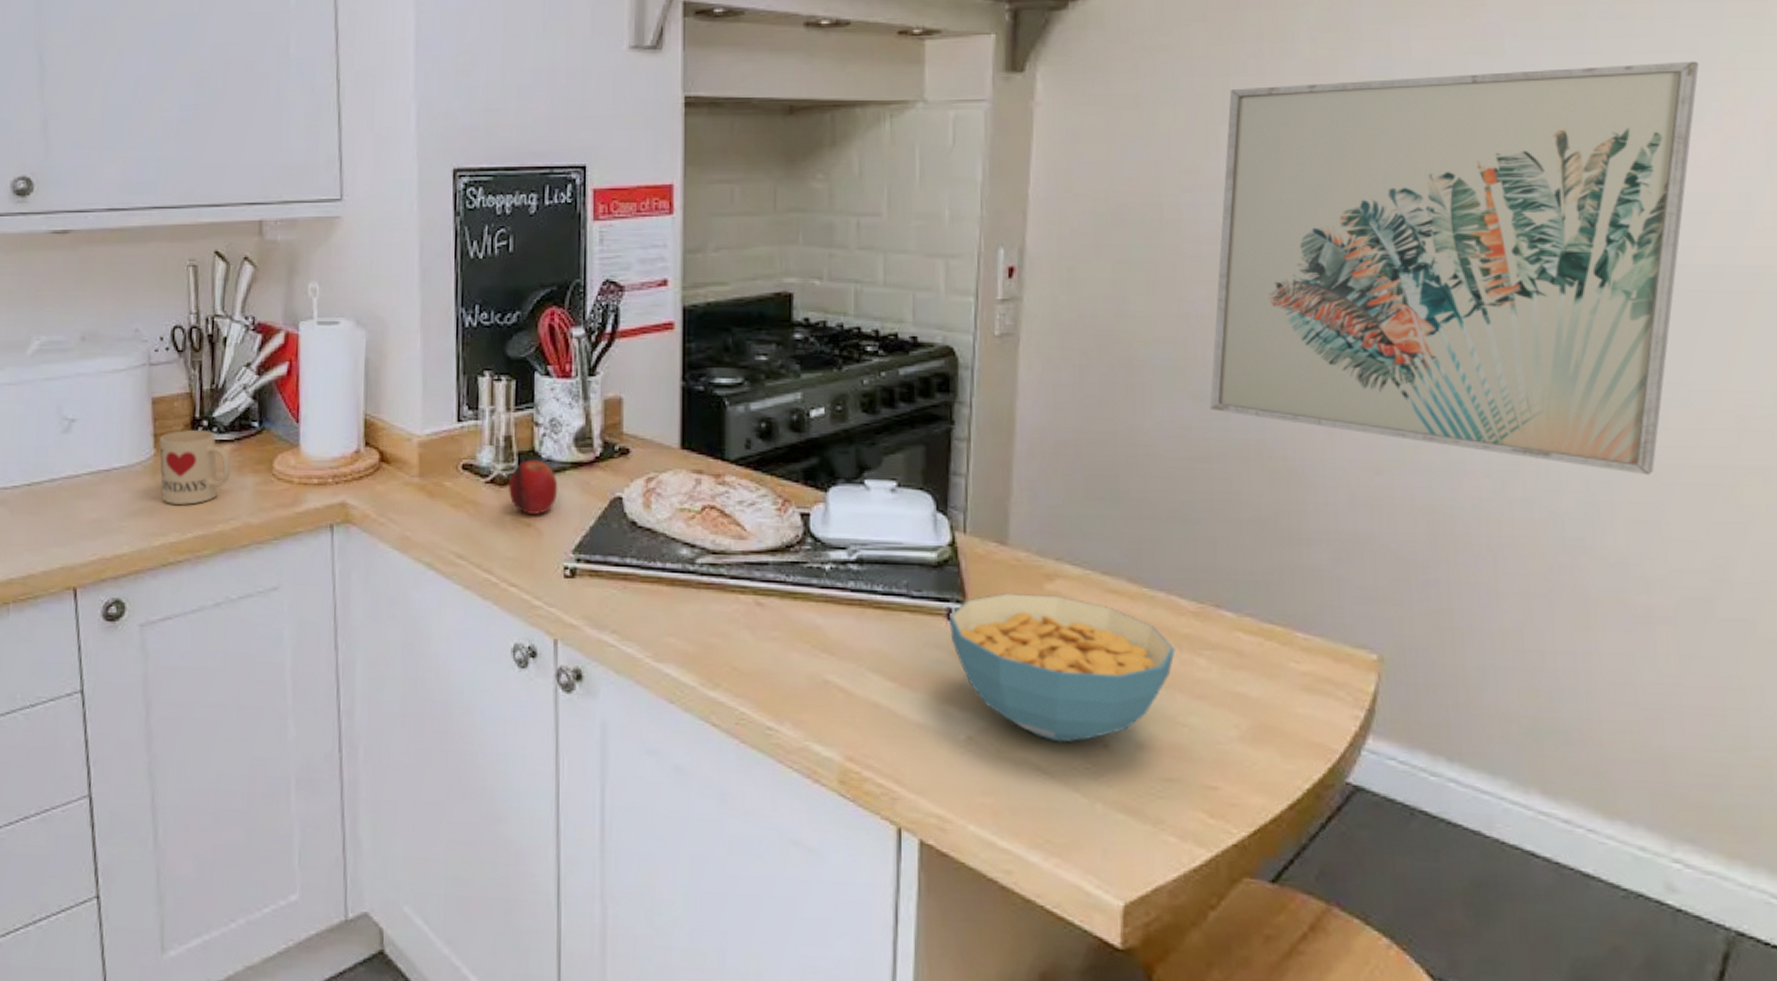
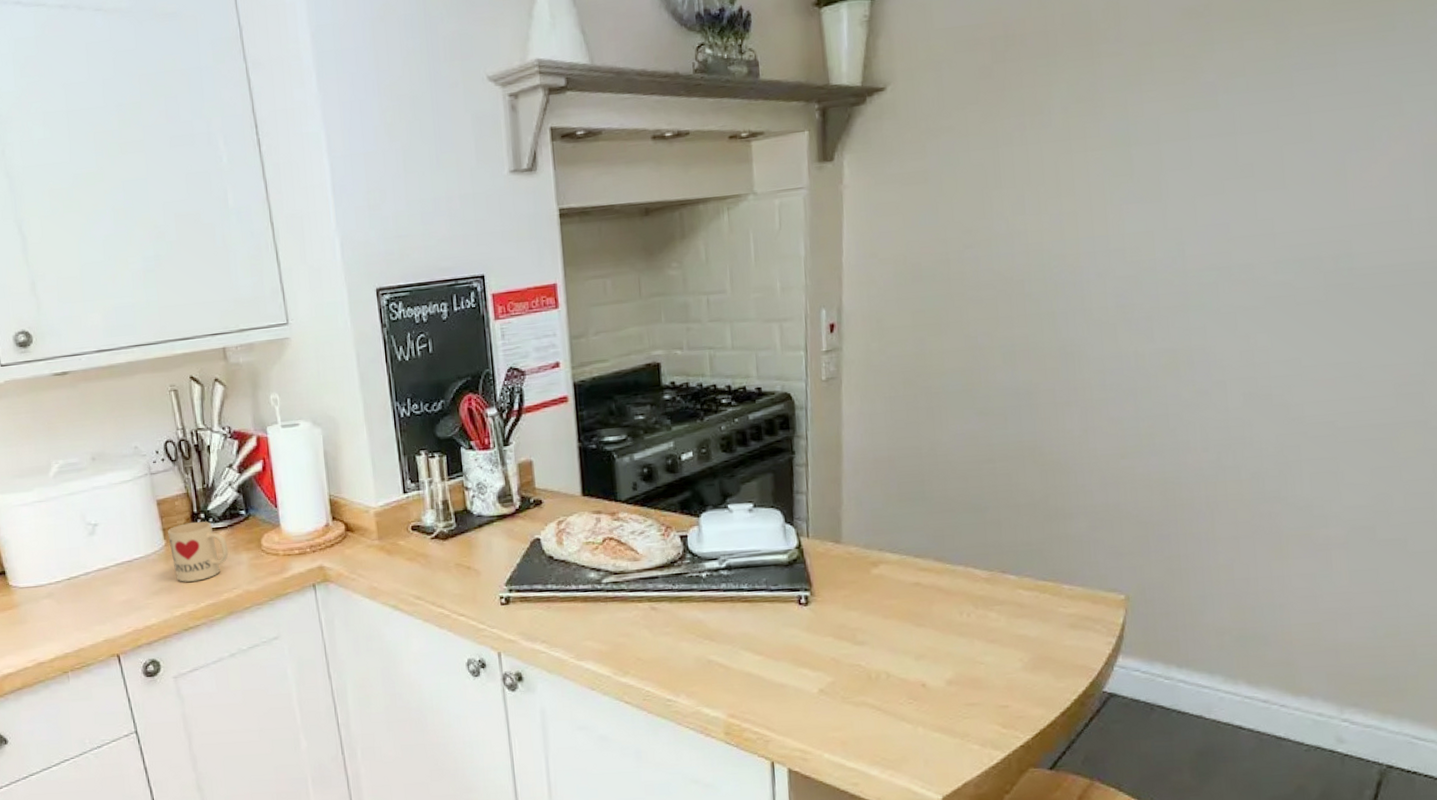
fruit: present [509,460,558,515] -> none [450,516,489,560]
cereal bowl: present [948,593,1175,743] -> none [799,577,973,686]
wall art: present [1209,61,1699,476] -> none [992,98,1372,437]

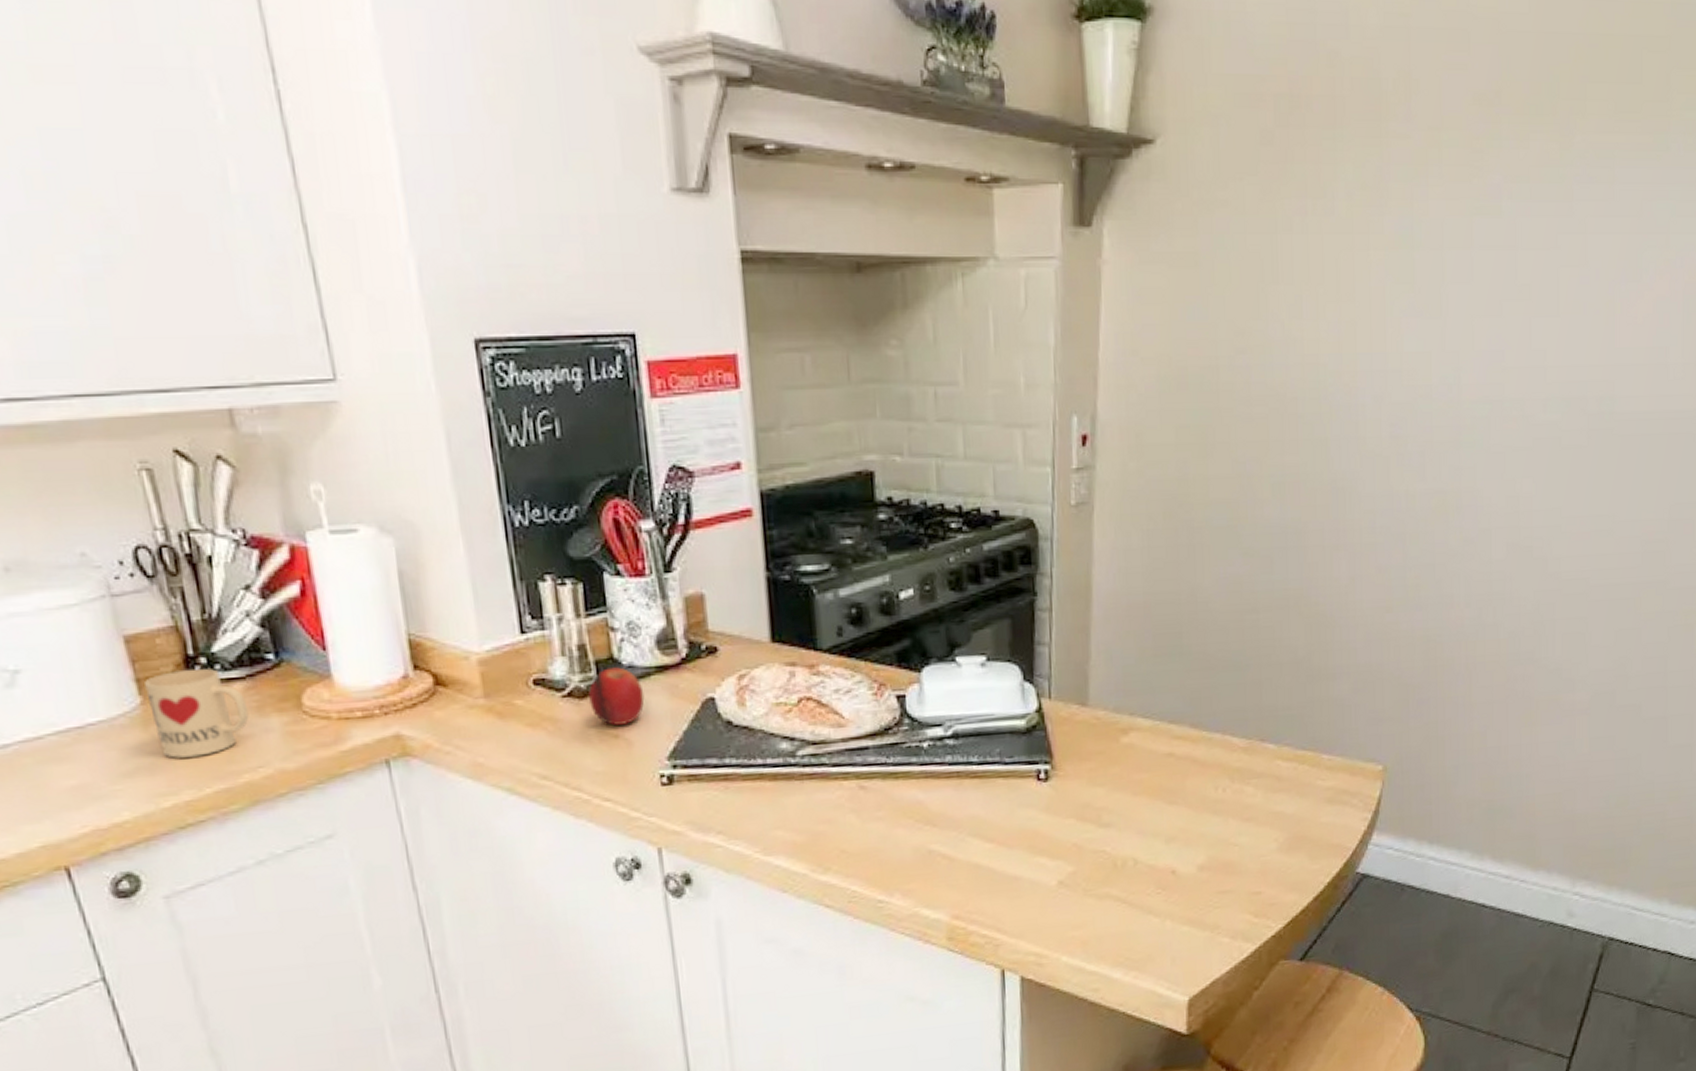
fruit: none [450,516,489,560] -> present [589,667,645,725]

